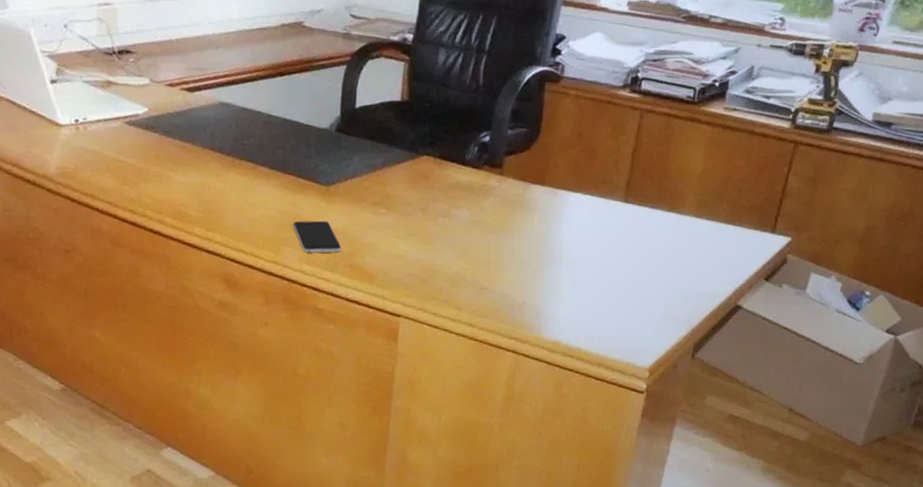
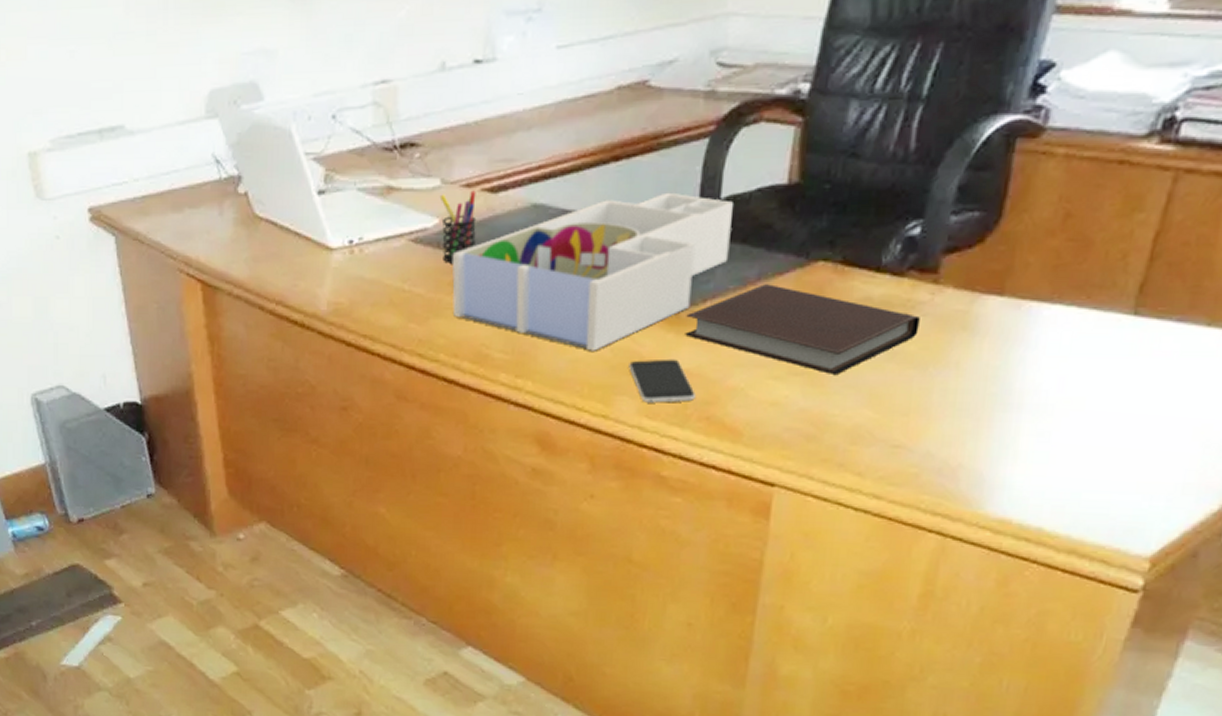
pen holder: none [148,89,177,142] -> present [439,190,477,264]
desk organizer: none [157,100,364,213] -> present [452,192,733,351]
notebook: none [333,170,492,237] -> present [685,284,920,376]

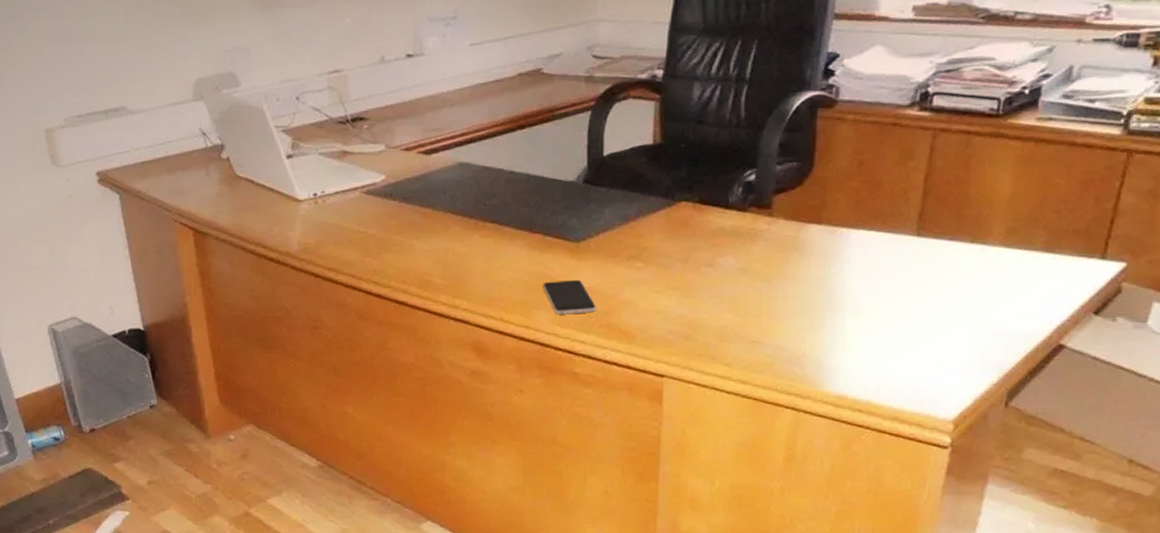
pen holder: present [439,190,477,264] -> none [385,153,415,210]
desk organizer: present [452,192,733,351] -> none [397,152,613,275]
notebook: present [685,284,920,376] -> none [584,220,762,289]

